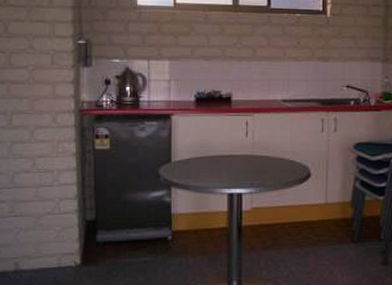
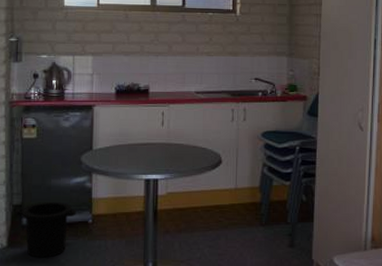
trash can: none [89,218,155,276] -> present [15,202,76,258]

